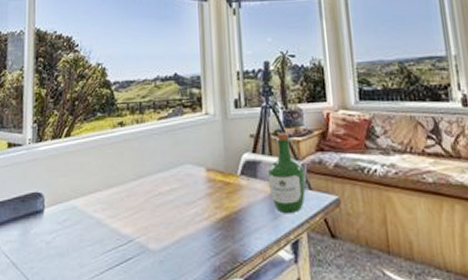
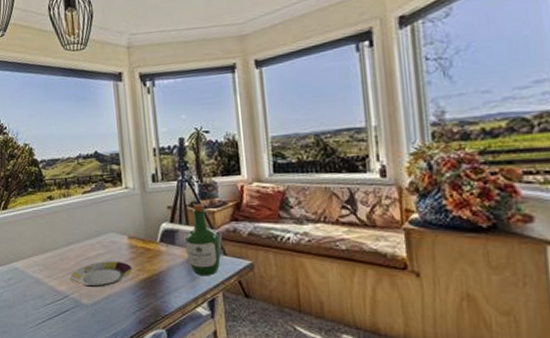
plate: none [136,197,210,230] -> present [69,261,133,288]

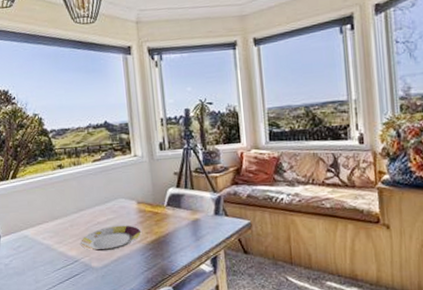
wine bottle: present [184,203,221,276] -> none [190,169,223,236]

